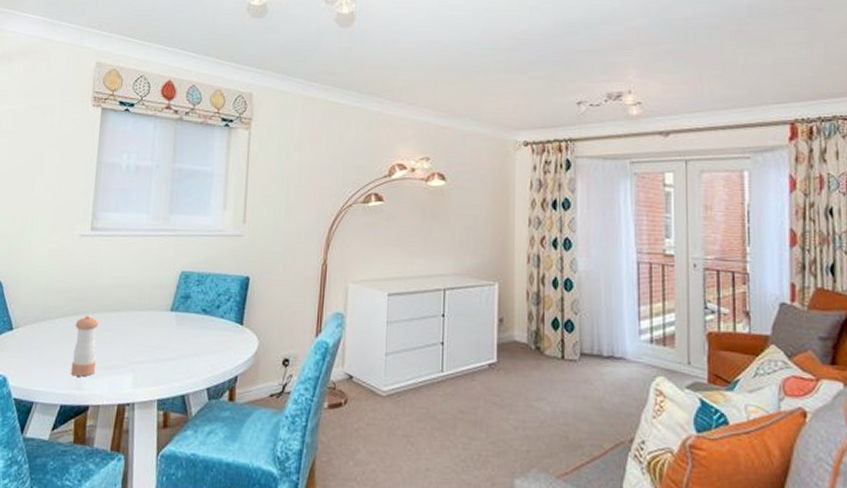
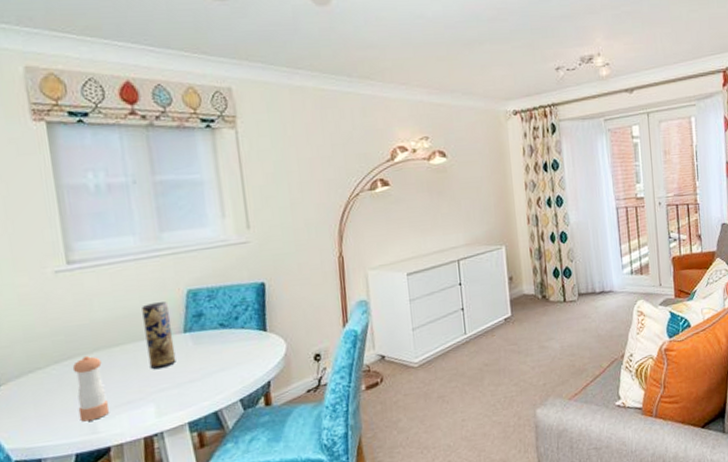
vase: none [136,278,163,341] -> present [142,302,176,369]

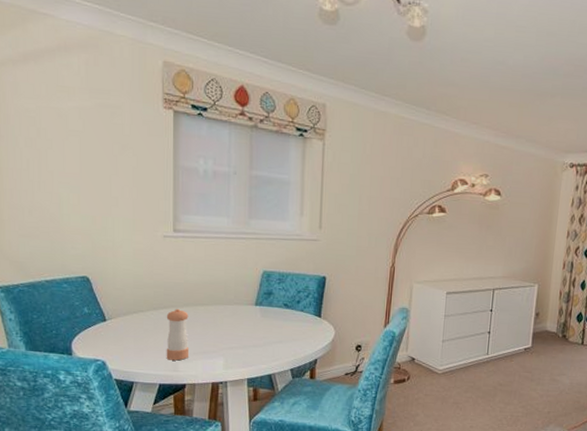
vase: present [142,302,176,369] -> none [225,276,247,330]

